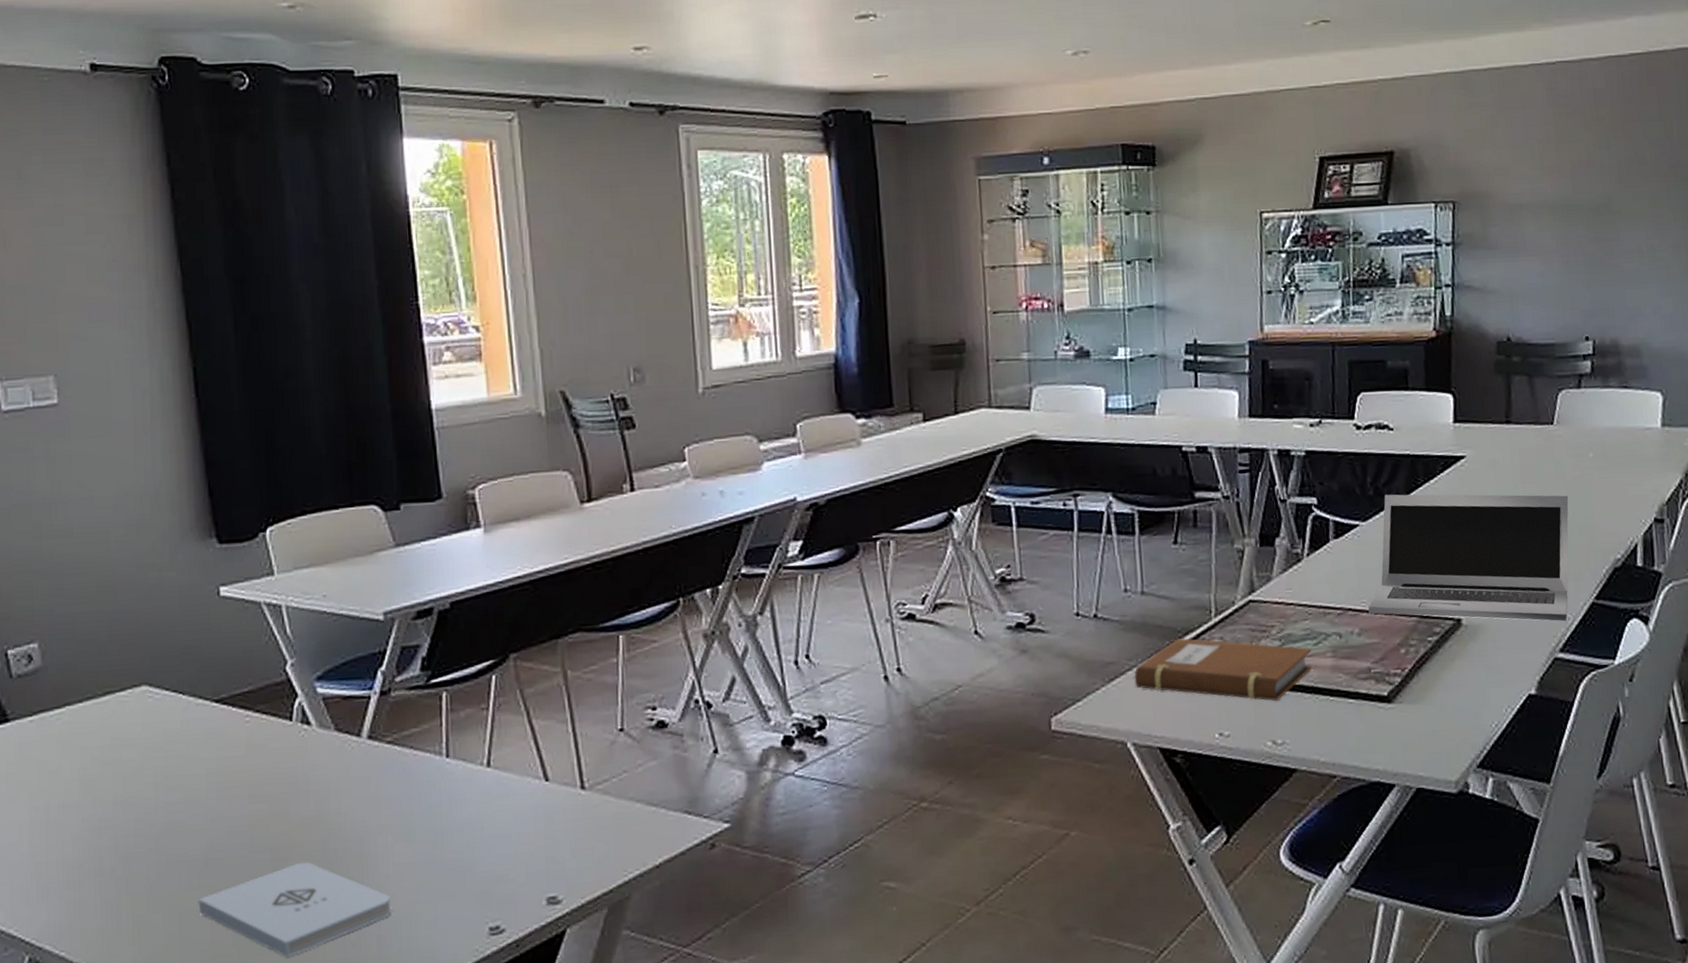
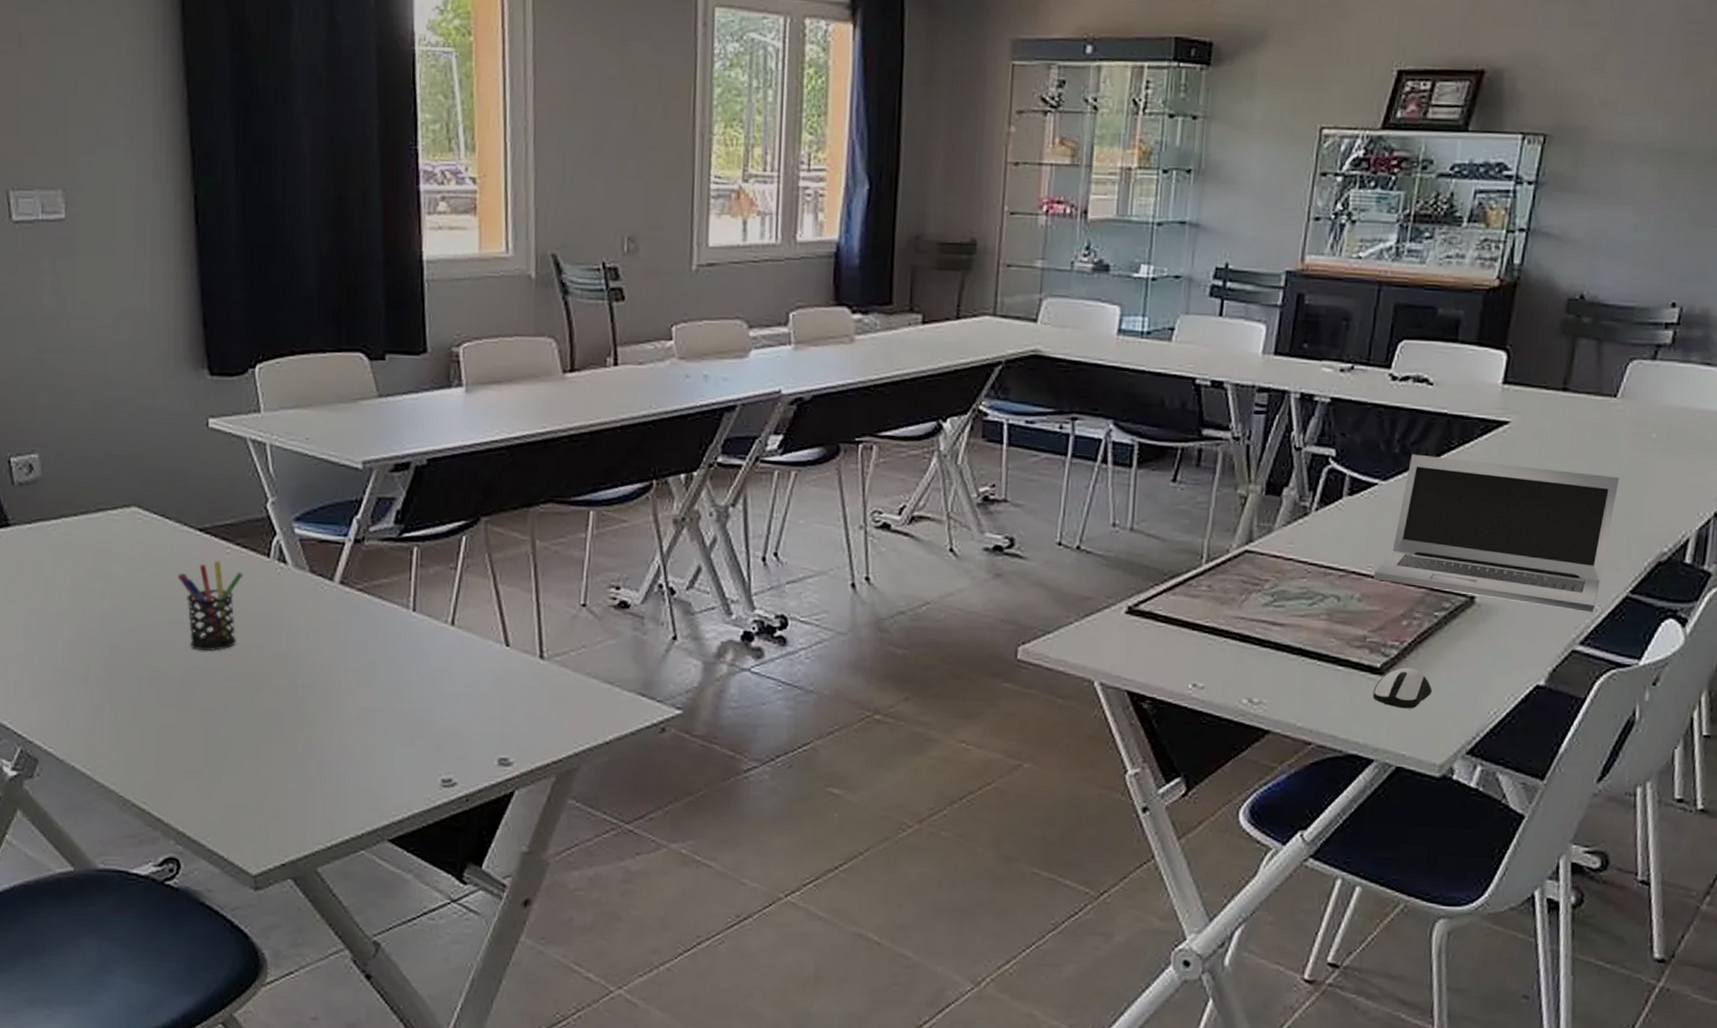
pen holder: none [194,730,265,826] -> present [177,561,243,651]
notepad: present [198,862,392,958] -> none [174,694,352,782]
notebook: present [1133,638,1312,702] -> none [1109,581,1306,659]
computer mouse: none [1384,692,1438,732] -> present [1372,667,1433,709]

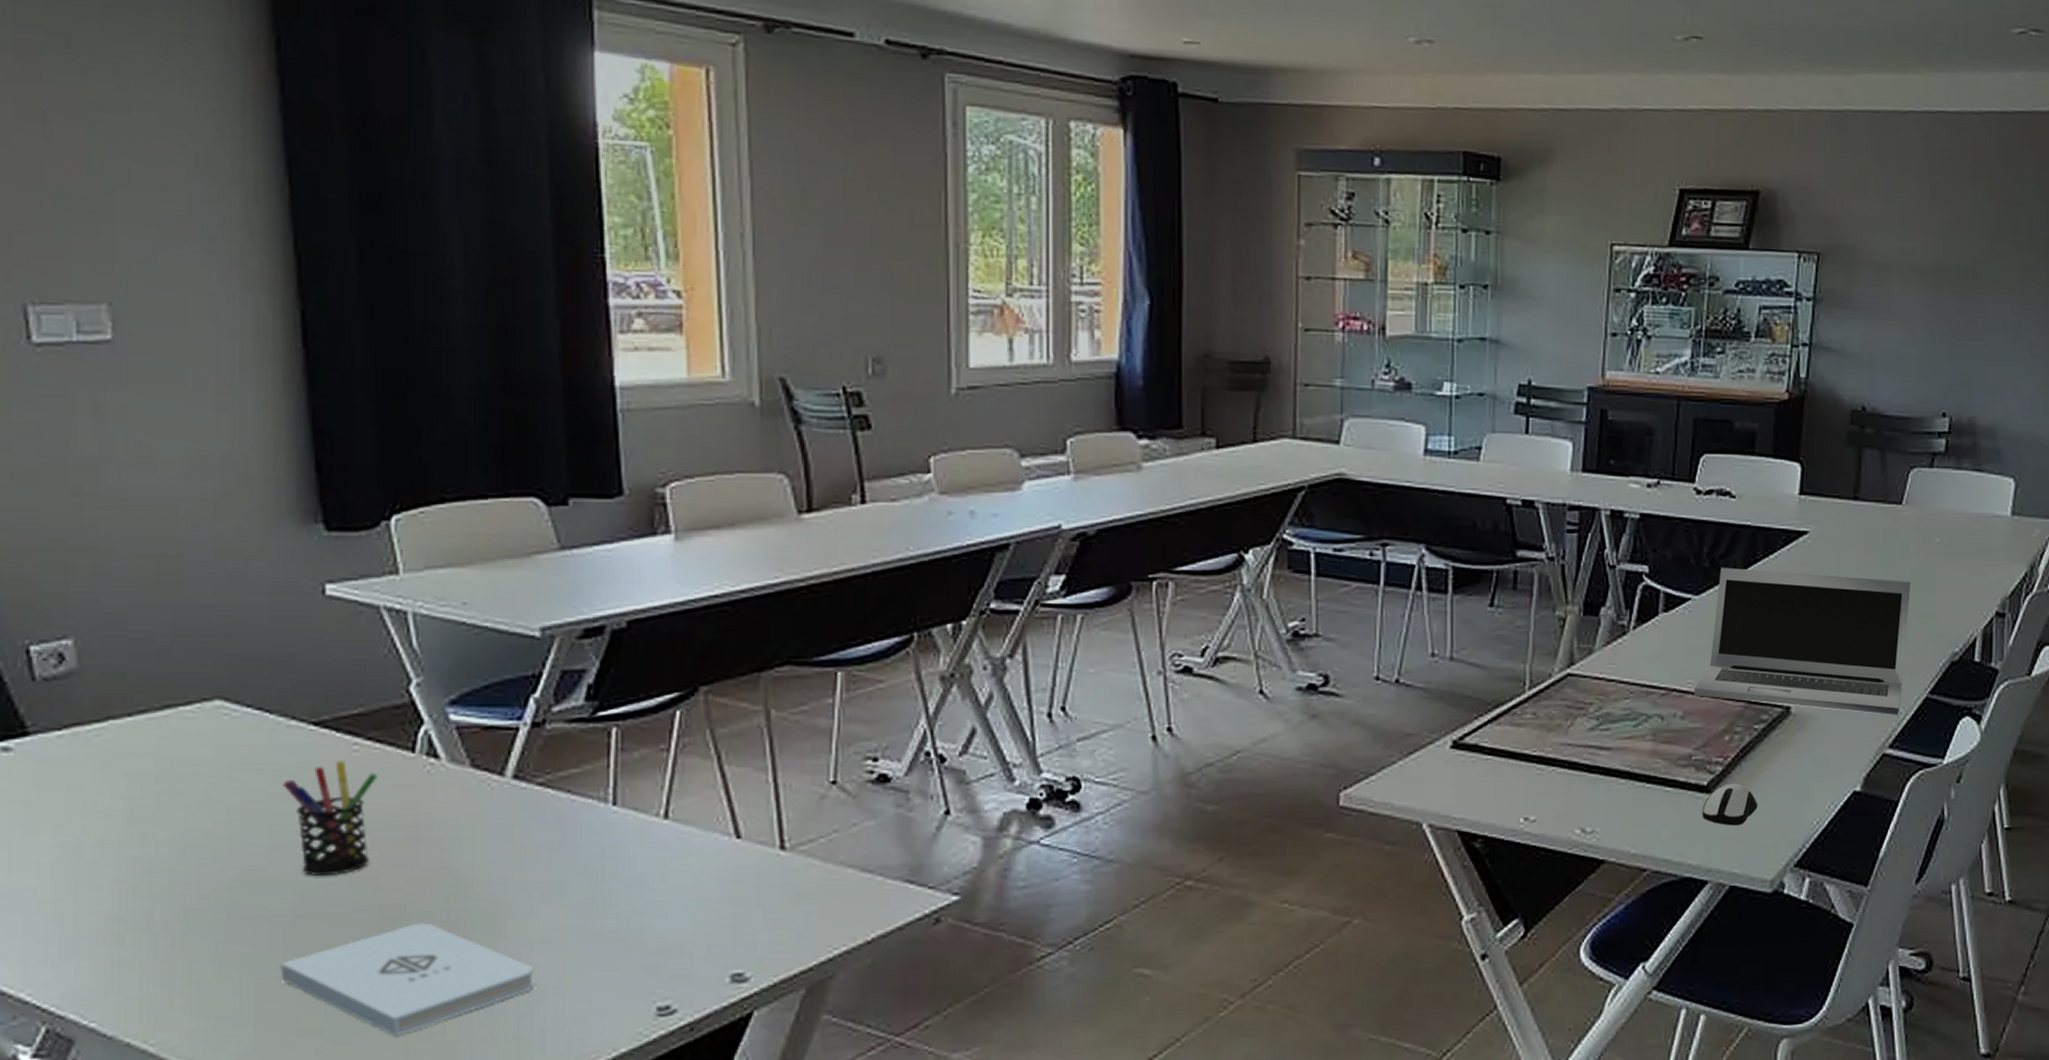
notepad: none [174,694,352,782] -> present [280,923,534,1037]

